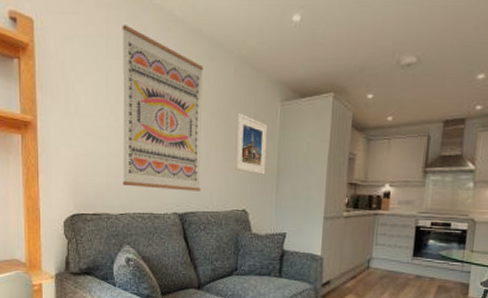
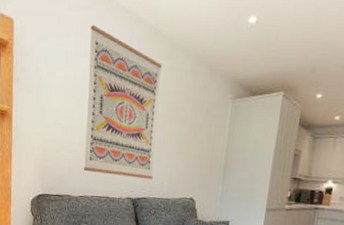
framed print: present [235,113,268,175] -> none [186,108,219,167]

